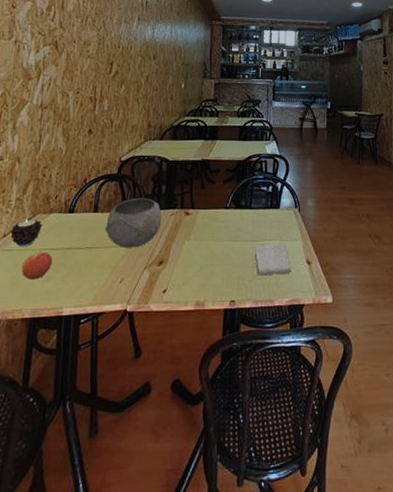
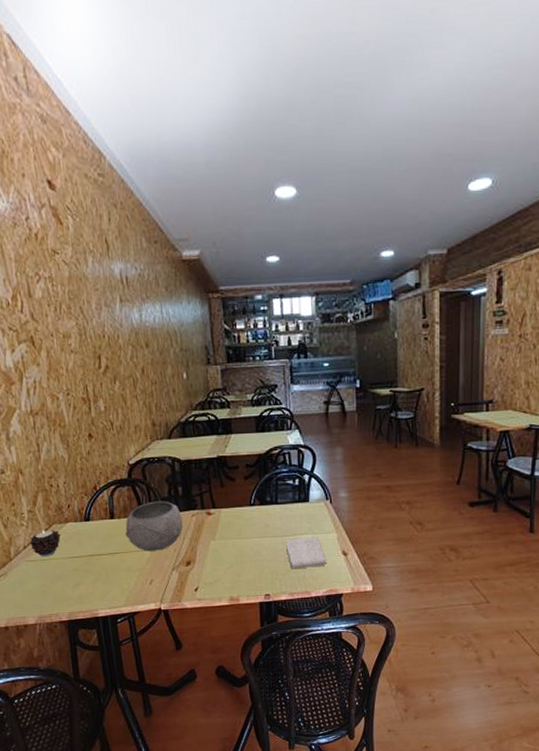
apple: present [21,250,53,280] -> none [48,558,79,586]

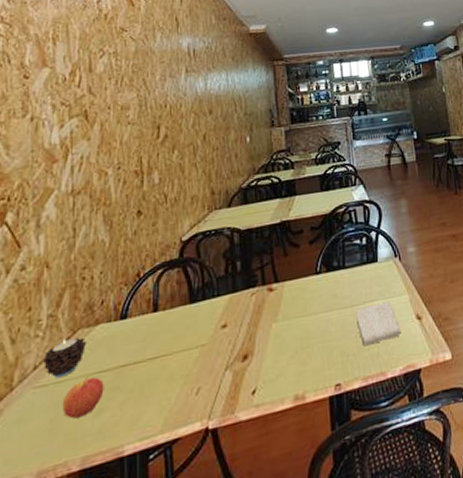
apple: none [48,558,79,586] -> present [62,375,104,419]
bowl: present [125,501,183,551] -> none [171,280,241,349]

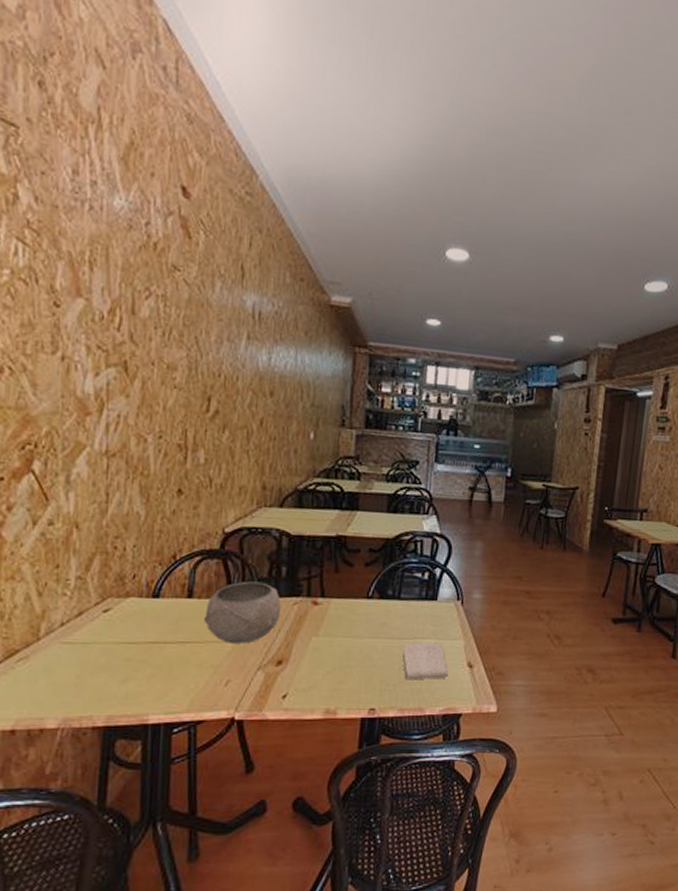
candle: present [43,337,86,379] -> none [71,604,115,639]
apple: present [62,375,104,419] -> none [88,643,132,680]
bowl: none [171,280,241,349] -> present [204,581,282,644]

